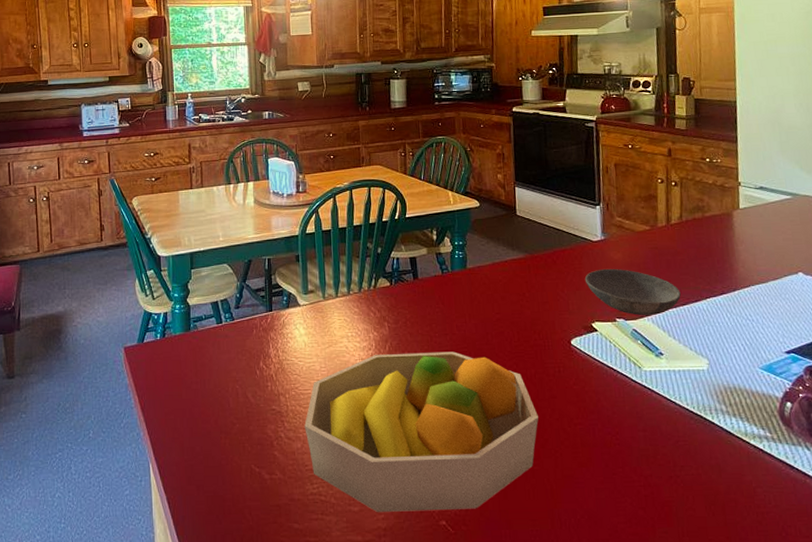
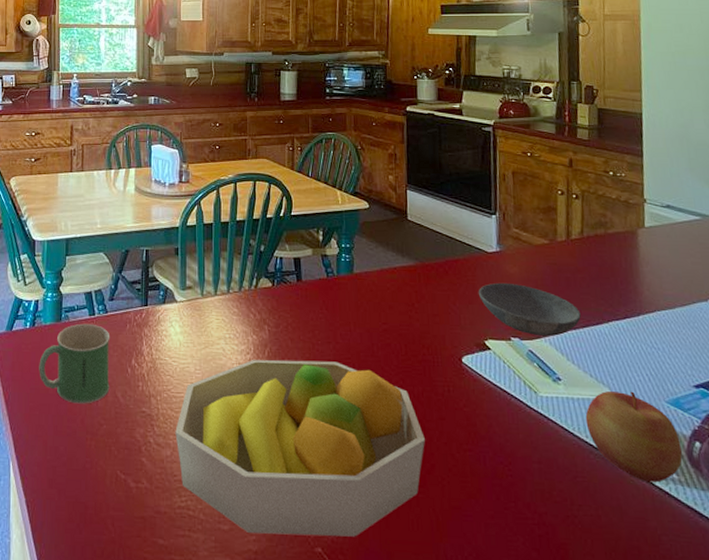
mug: none [171,331,240,406] -> present [39,323,110,404]
apple: none [686,360,775,441] -> present [585,390,683,483]

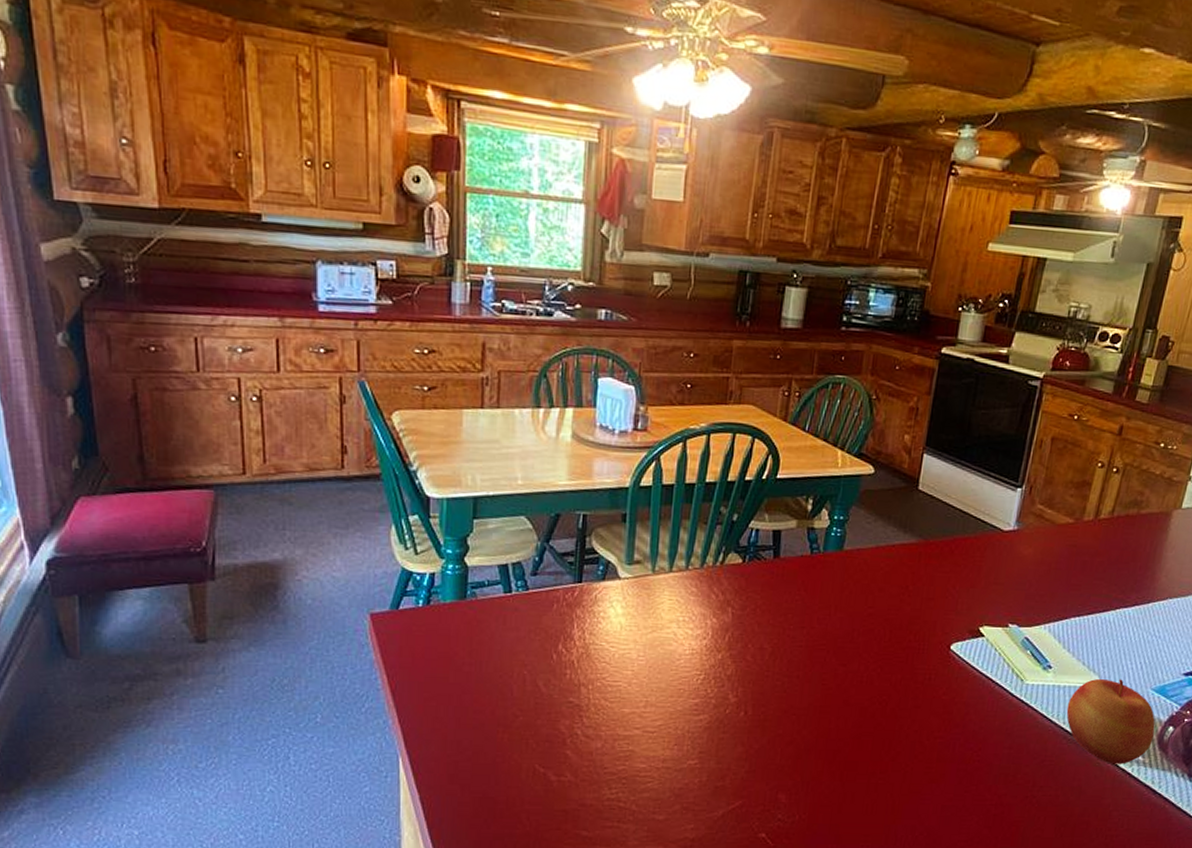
mug: present [39,323,110,404] -> none [436,602,532,694]
fruit bowl: present [175,360,425,537] -> none [608,645,895,823]
bowl: present [479,282,581,336] -> none [983,564,1089,623]

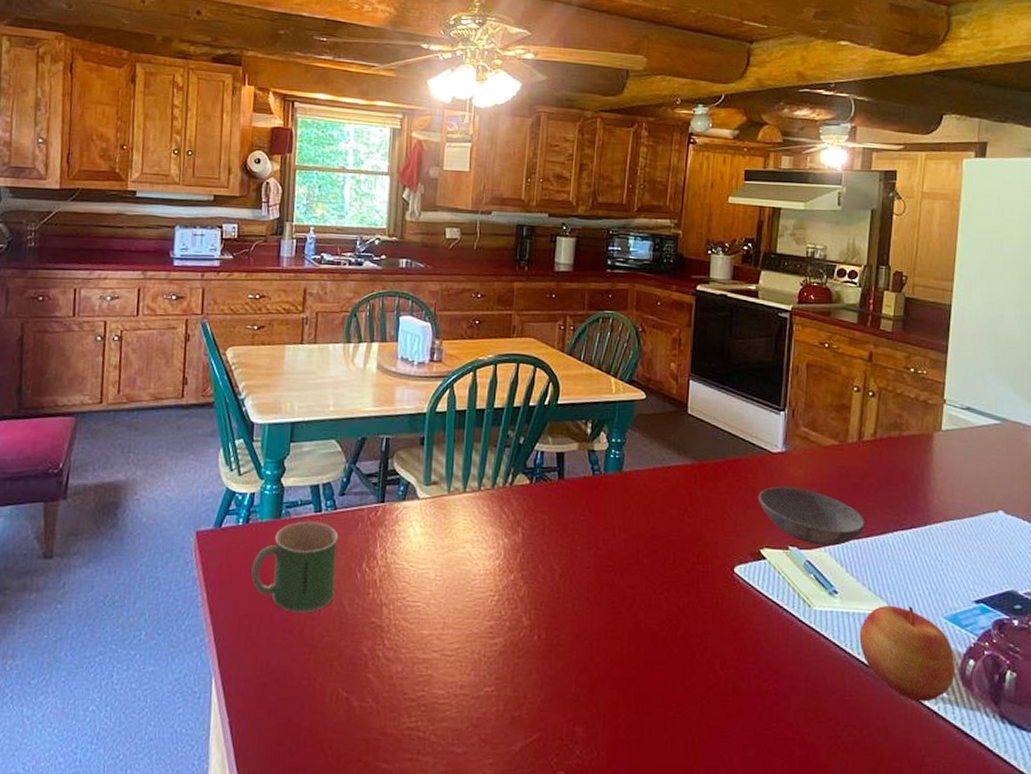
mug: none [436,602,532,694] -> present [251,521,339,613]
bowl: none [983,564,1089,623] -> present [759,486,865,546]

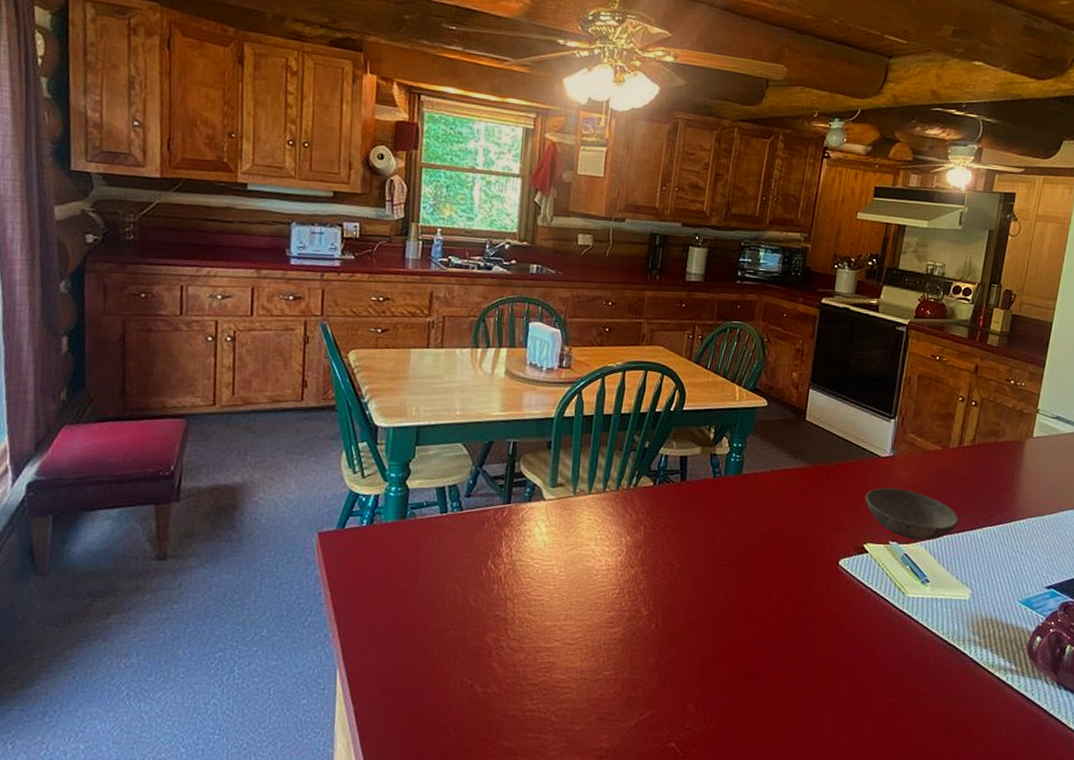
mug: present [251,521,339,613] -> none [376,521,465,608]
apple: present [859,605,954,702] -> none [944,591,1024,673]

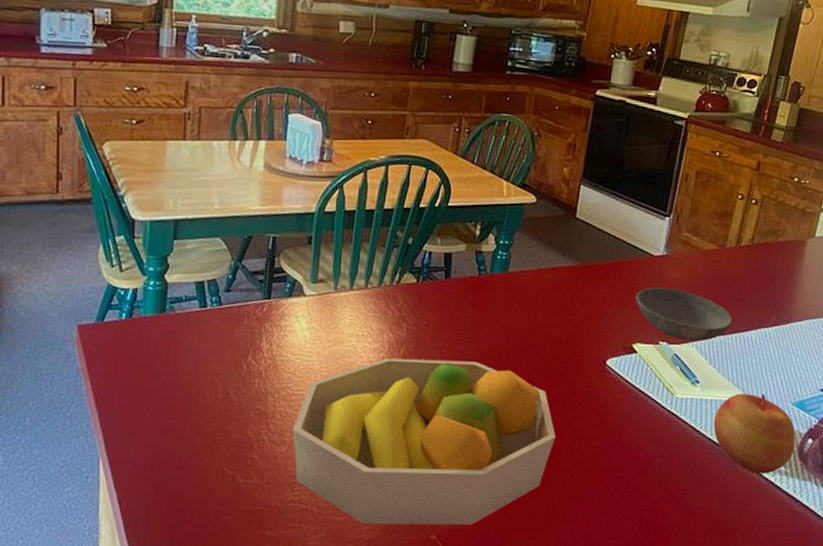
fruit bowl: none [531,562,792,732] -> present [292,358,556,525]
apple: none [944,591,1024,673] -> present [713,393,796,474]

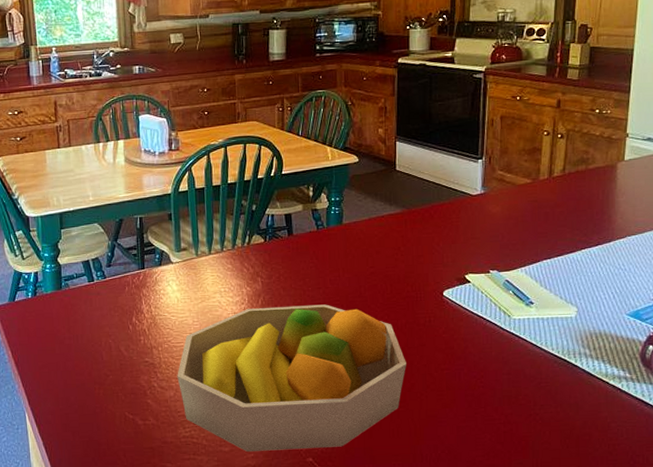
bowl: present [636,287,733,341] -> none [462,221,556,267]
apple: present [713,393,796,474] -> none [553,308,636,382]

